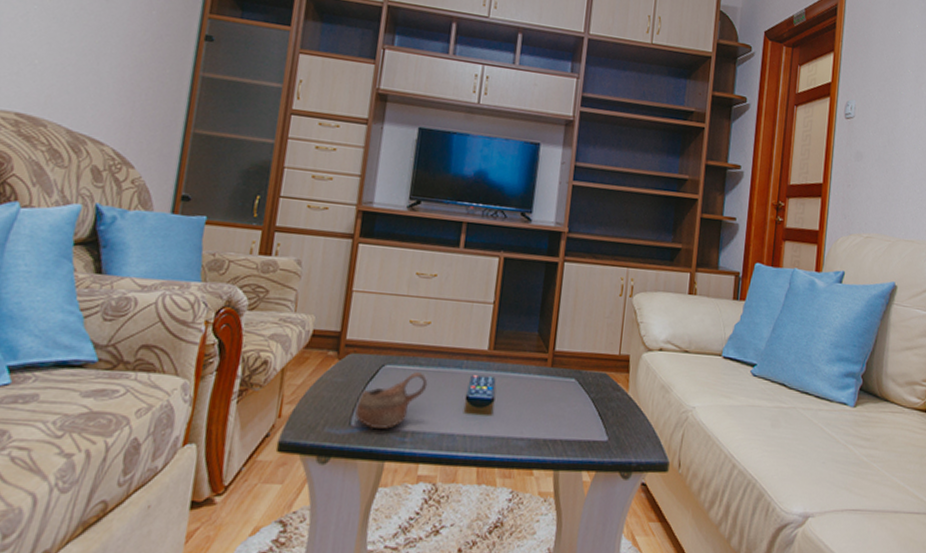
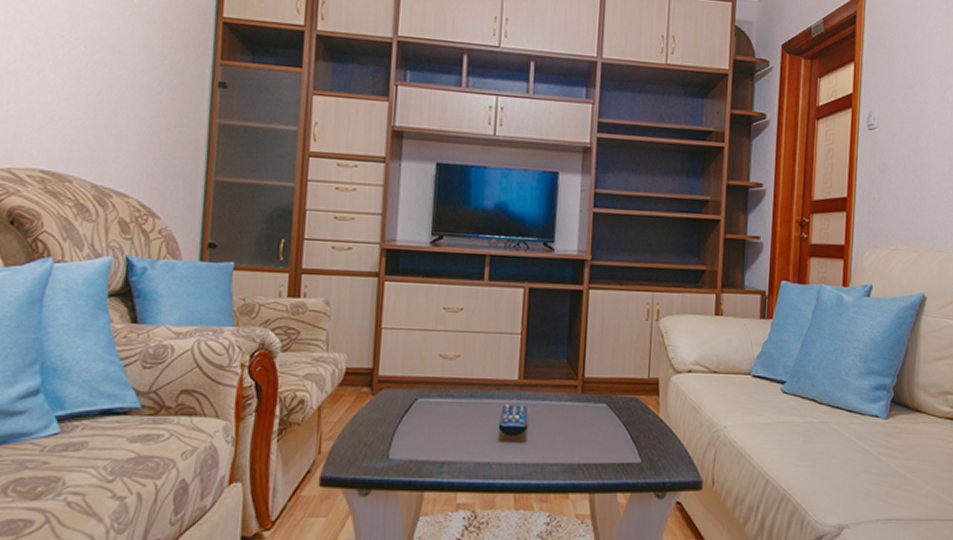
cup: present [355,371,428,429] -> none [392,403,461,460]

